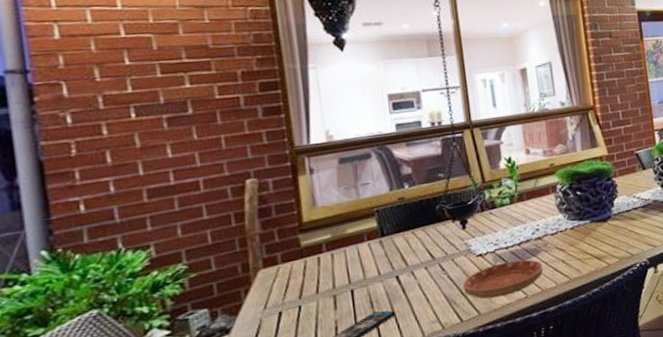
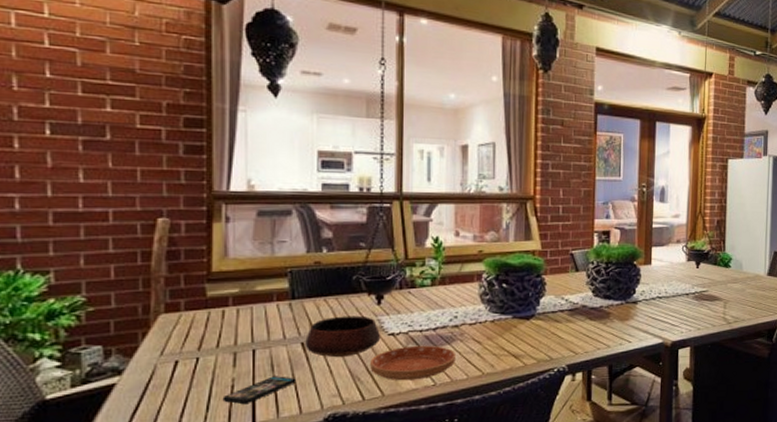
bowl: none [399,242,470,287] -> present [305,315,381,358]

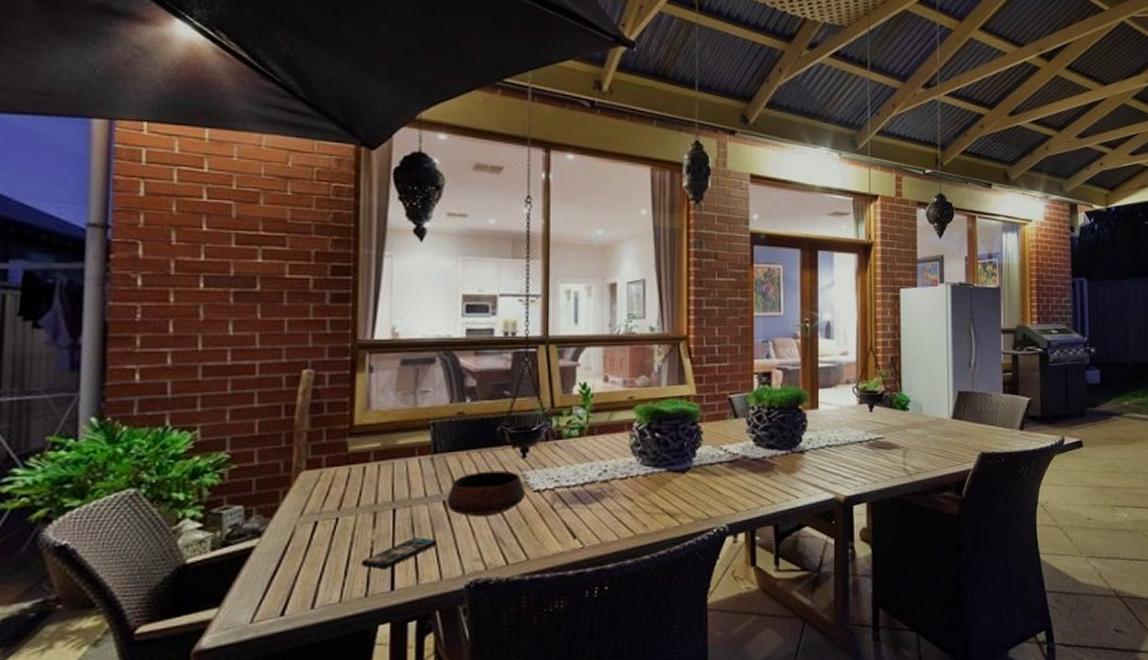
saucer: present [370,345,457,381] -> none [514,502,606,543]

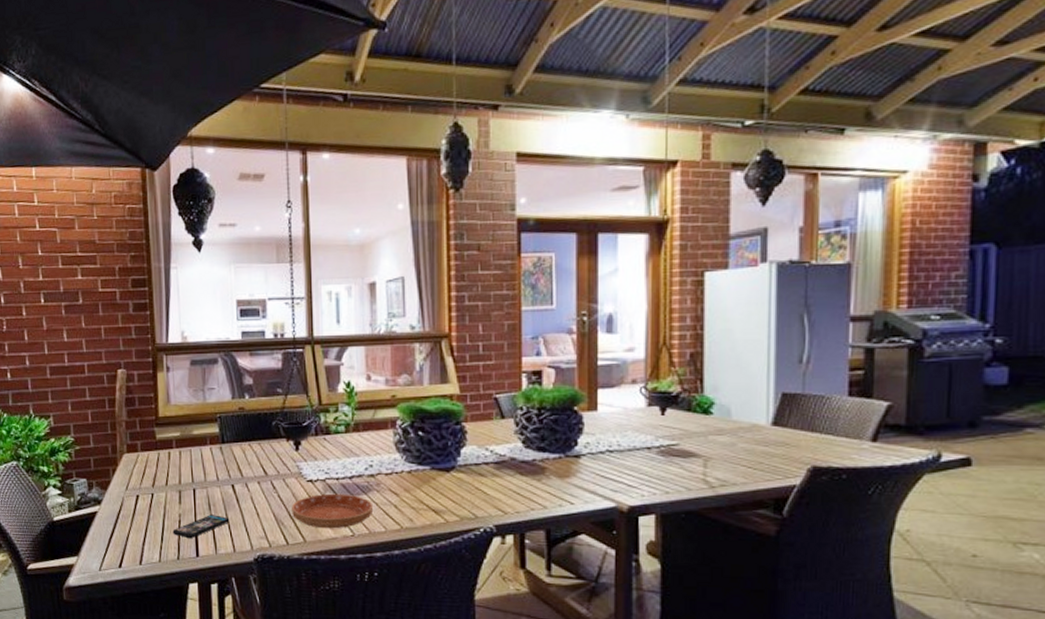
bowl: present [447,470,526,518] -> none [235,460,301,501]
saucer: none [514,502,606,543] -> present [292,493,374,529]

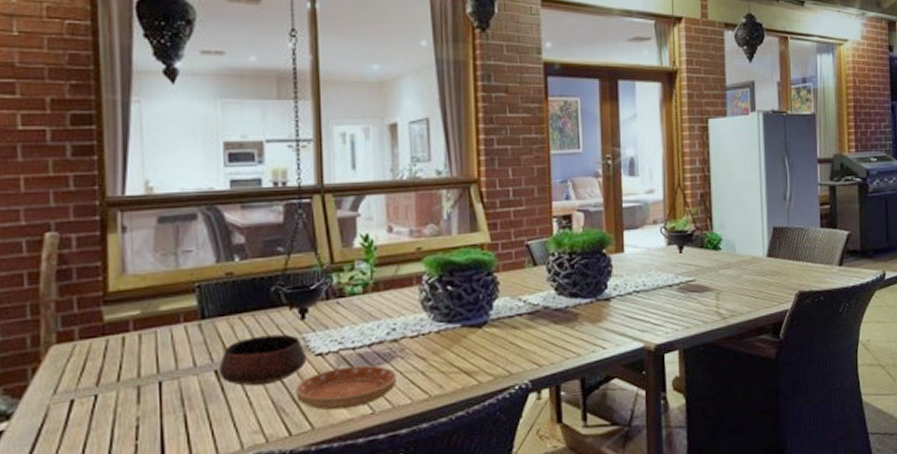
smartphone: present [172,515,230,539] -> none [126,411,211,449]
bowl: none [235,460,301,501] -> present [219,334,308,387]

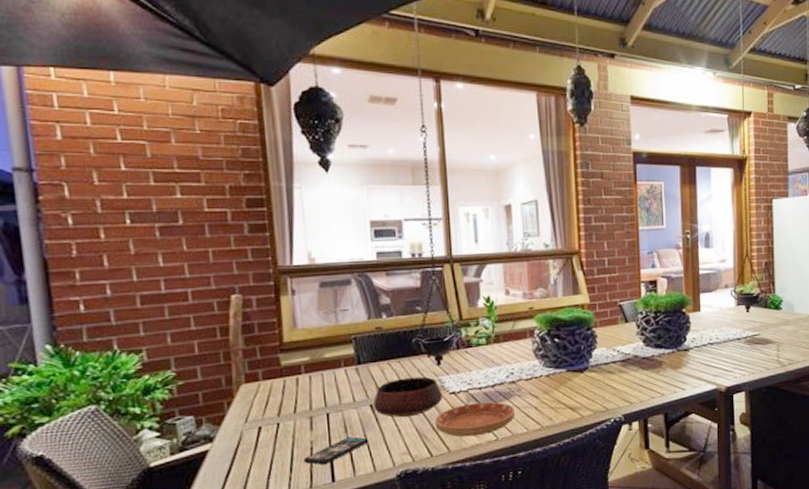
smartphone: none [126,411,211,449] -> present [303,437,369,465]

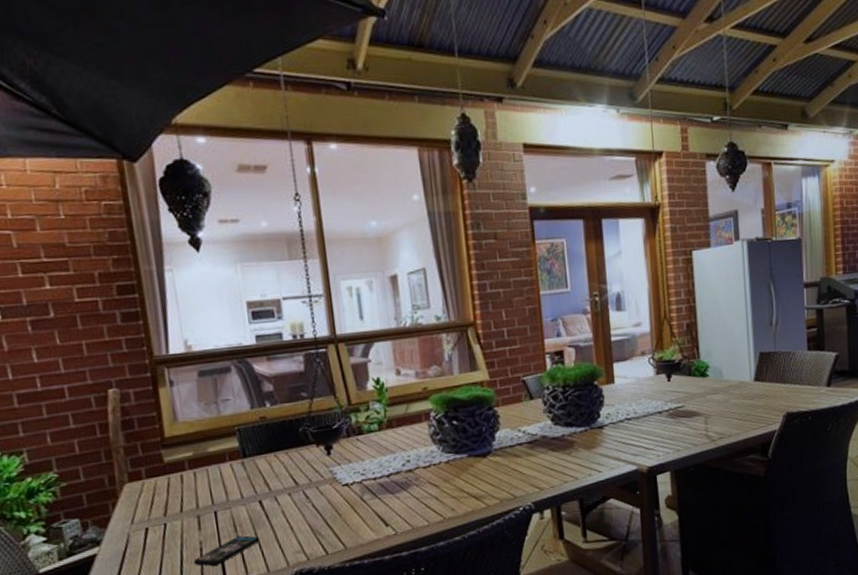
bowl: present [373,376,443,418] -> none [262,468,336,514]
saucer: present [435,401,516,437] -> none [328,493,415,533]

